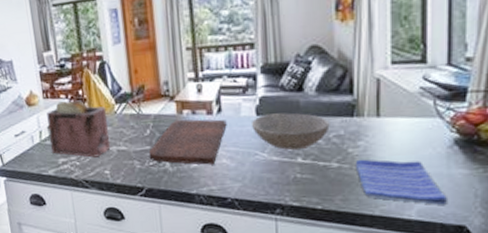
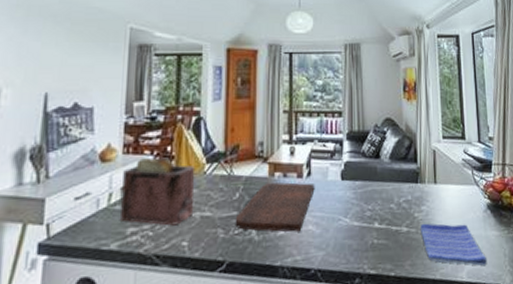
bowl: present [252,112,330,151] -> none [337,178,400,216]

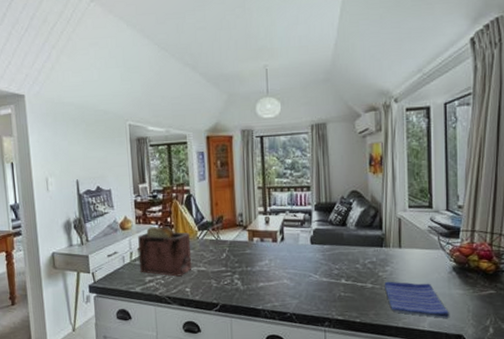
cutting board: present [235,182,315,233] -> none [224,246,288,285]

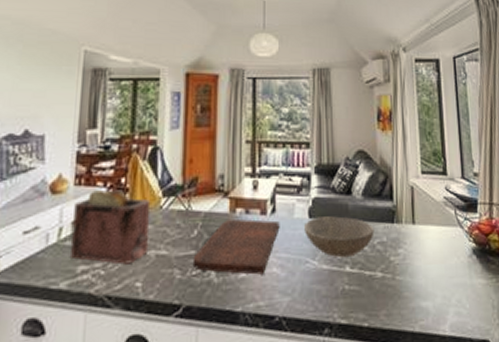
cutting board: none [224,246,288,285] -> present [192,219,280,275]
bowl: none [307,242,366,274] -> present [304,216,375,258]
dish towel: present [384,281,450,319] -> none [396,268,473,319]

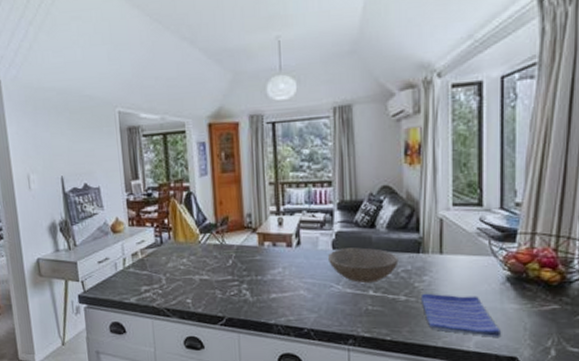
toaster: present [71,190,151,265] -> none [131,229,193,286]
cutting board: present [192,219,280,275] -> none [230,251,305,296]
dish towel: none [396,268,473,319] -> present [420,293,502,339]

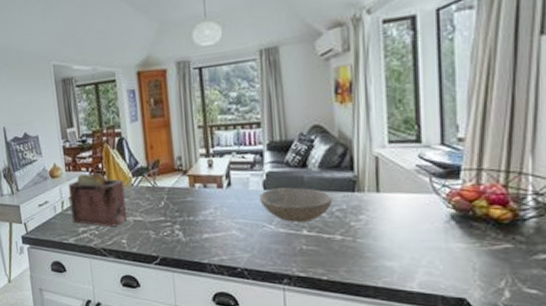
toaster: none [131,229,193,286] -> present [69,174,127,227]
dish towel: present [420,293,502,339] -> none [357,232,448,279]

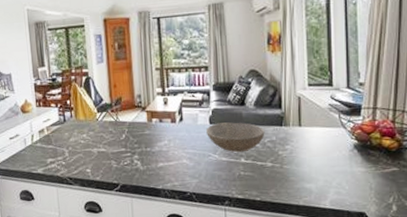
toaster: present [69,174,127,227] -> none [39,109,92,158]

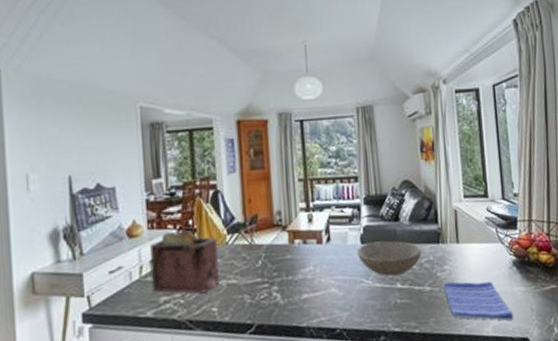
toaster: none [39,109,92,158] -> present [150,231,220,294]
dish towel: none [284,160,352,197] -> present [443,281,514,321]

